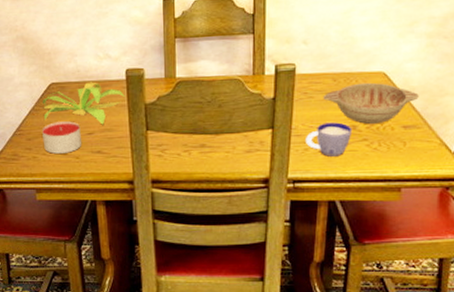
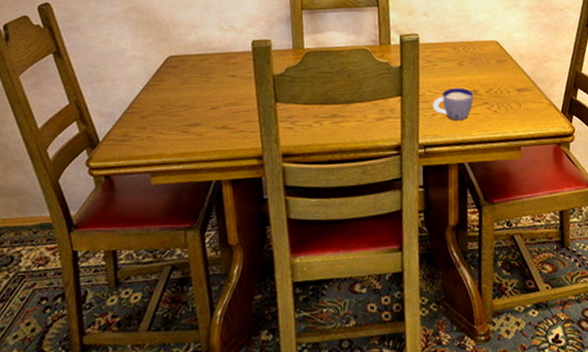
candle: present [41,121,82,154] -> none [157,96,205,132]
plant: present [43,82,125,125] -> none [159,54,252,99]
decorative bowl: present [323,82,419,125] -> none [445,50,528,89]

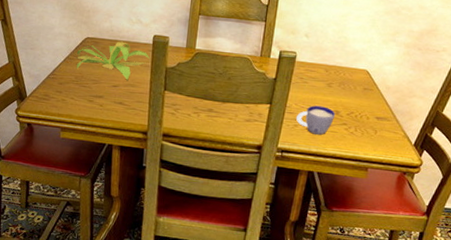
plant: none [159,54,252,99] -> present [76,41,150,80]

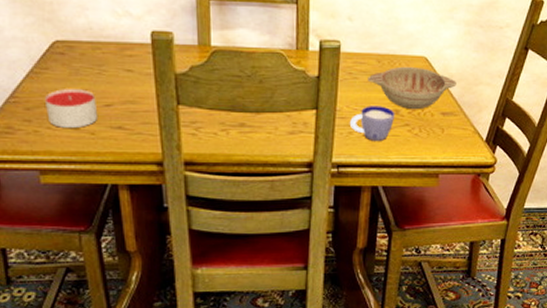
candle: none [72,72,108,101] -> present [44,89,99,128]
plant: present [76,41,150,80] -> none [44,43,151,96]
decorative bowl: none [315,76,393,113] -> present [368,66,456,110]

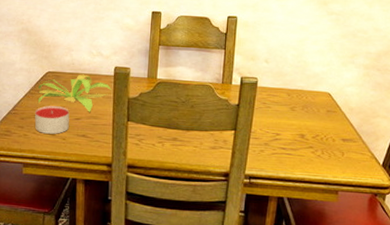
plant: none [44,43,151,96] -> present [37,74,112,112]
cup: present [350,106,395,141] -> none [262,130,301,159]
decorative bowl: present [368,66,456,110] -> none [279,99,356,136]

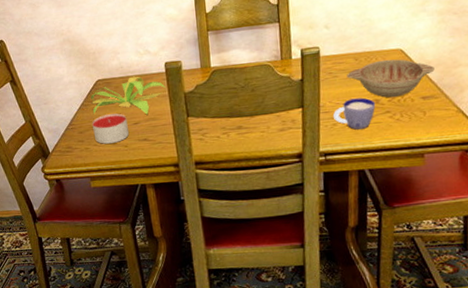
cup: none [262,130,301,159] -> present [333,97,376,130]
decorative bowl: none [279,99,356,136] -> present [347,59,435,98]

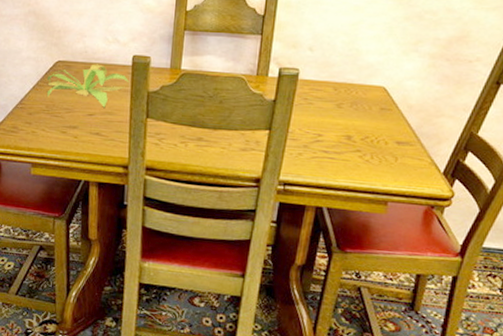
candle: present [91,113,130,144] -> none [43,99,82,132]
cup: present [333,97,376,130] -> none [301,130,347,164]
decorative bowl: present [347,59,435,98] -> none [322,95,416,137]

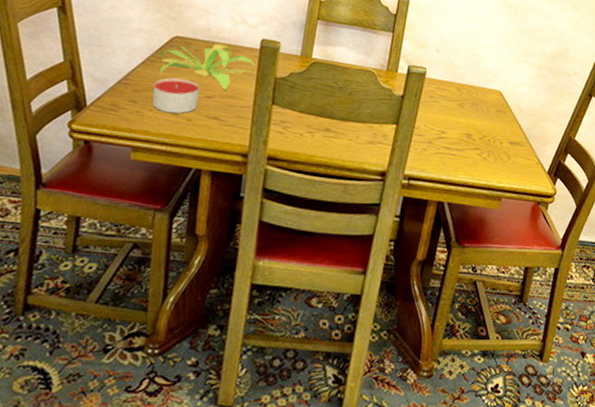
candle: none [43,99,82,132] -> present [152,78,200,114]

